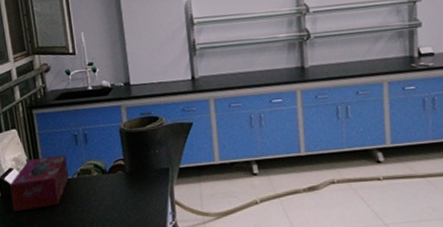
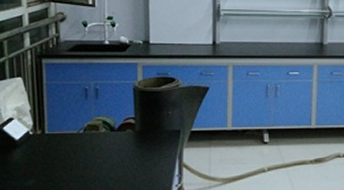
tissue box: present [10,155,69,212] -> none [8,109,75,164]

